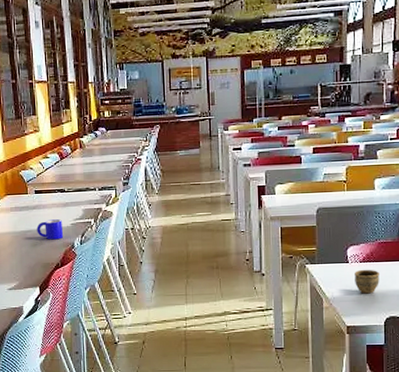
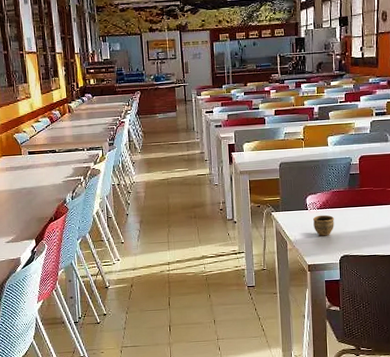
mug: present [36,219,64,240] -> none [31,177,56,196]

